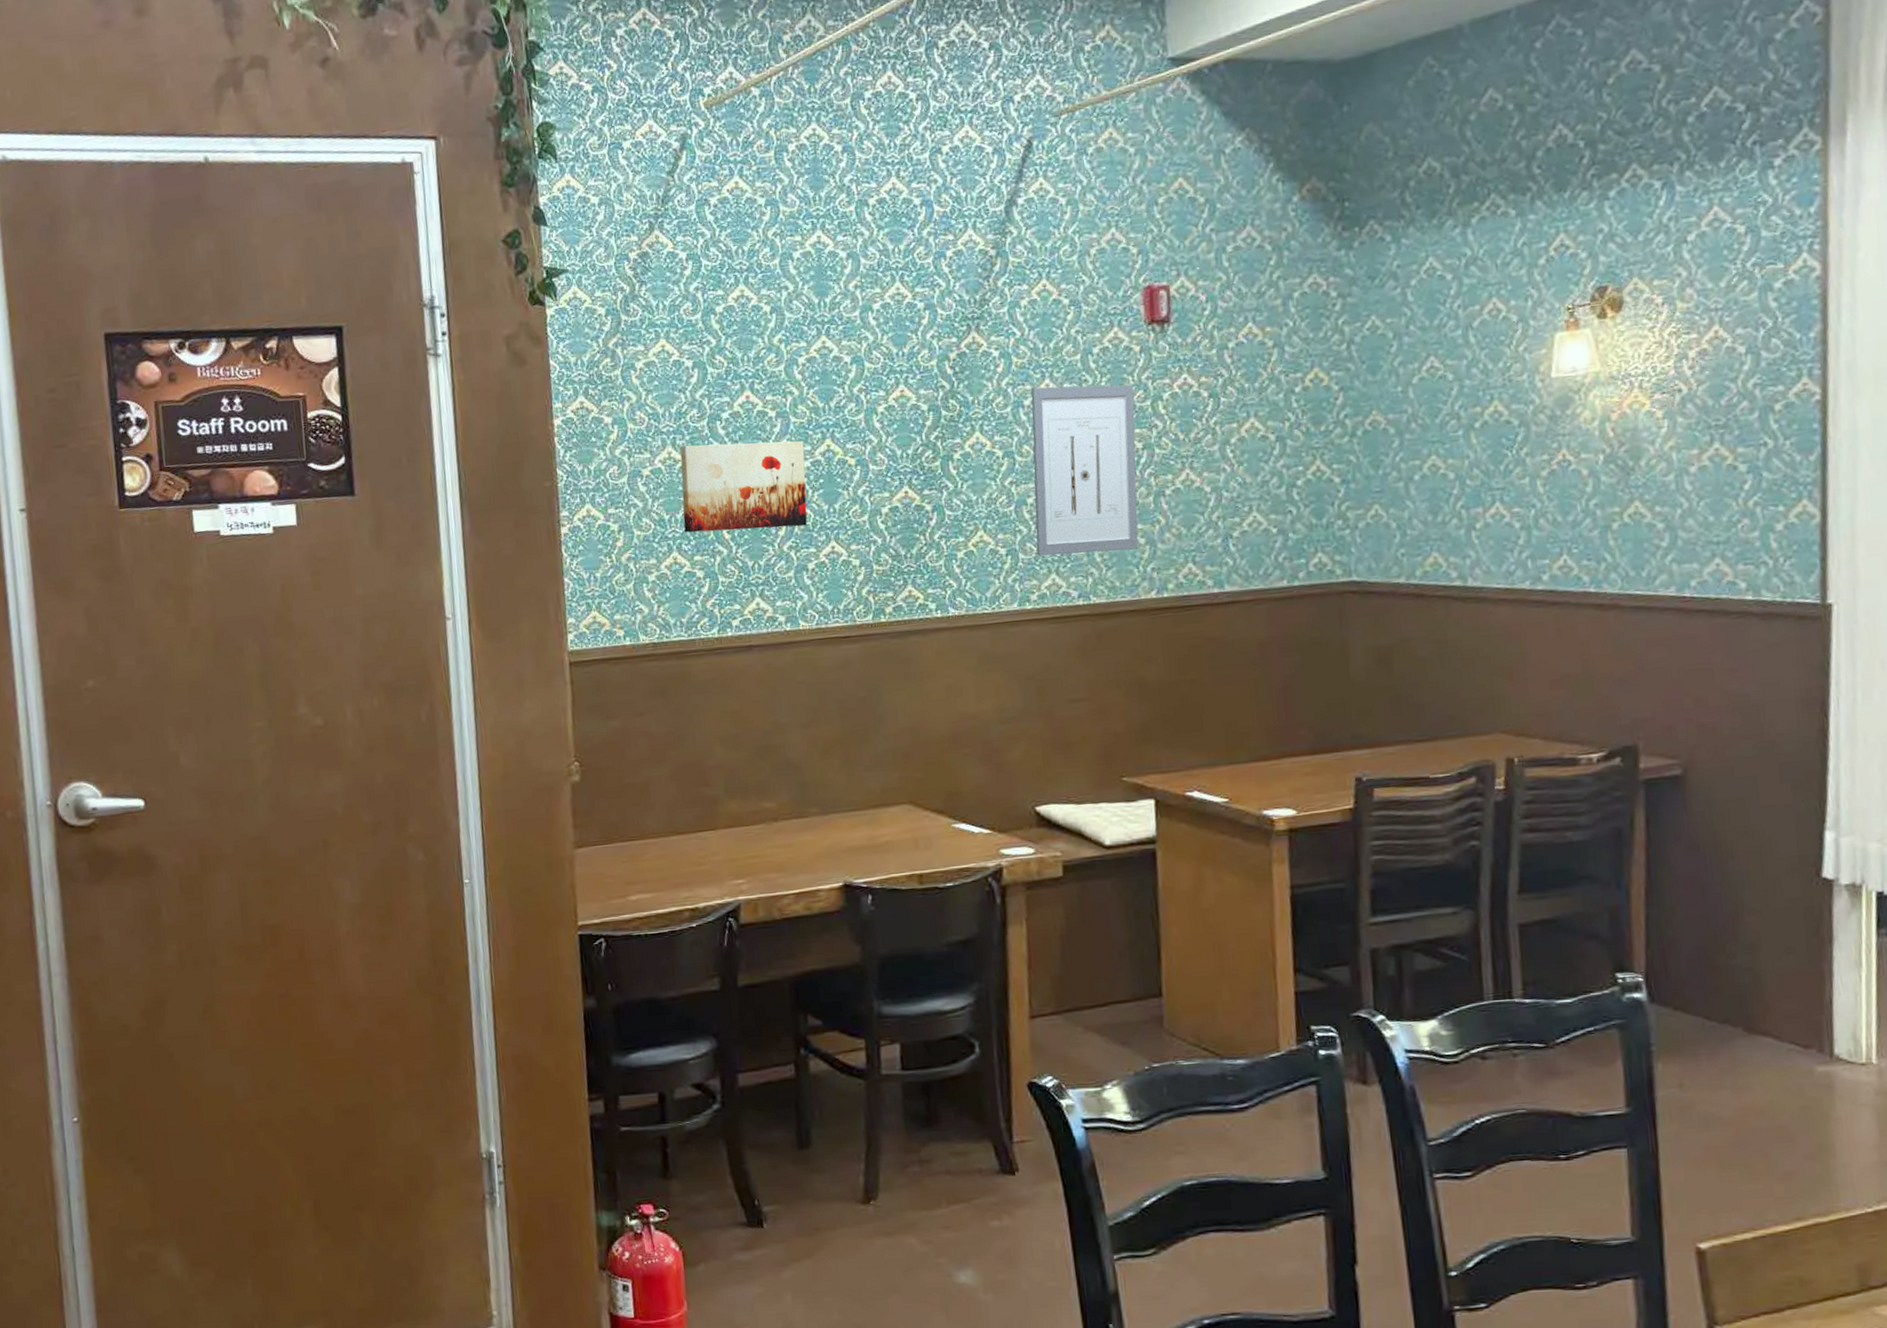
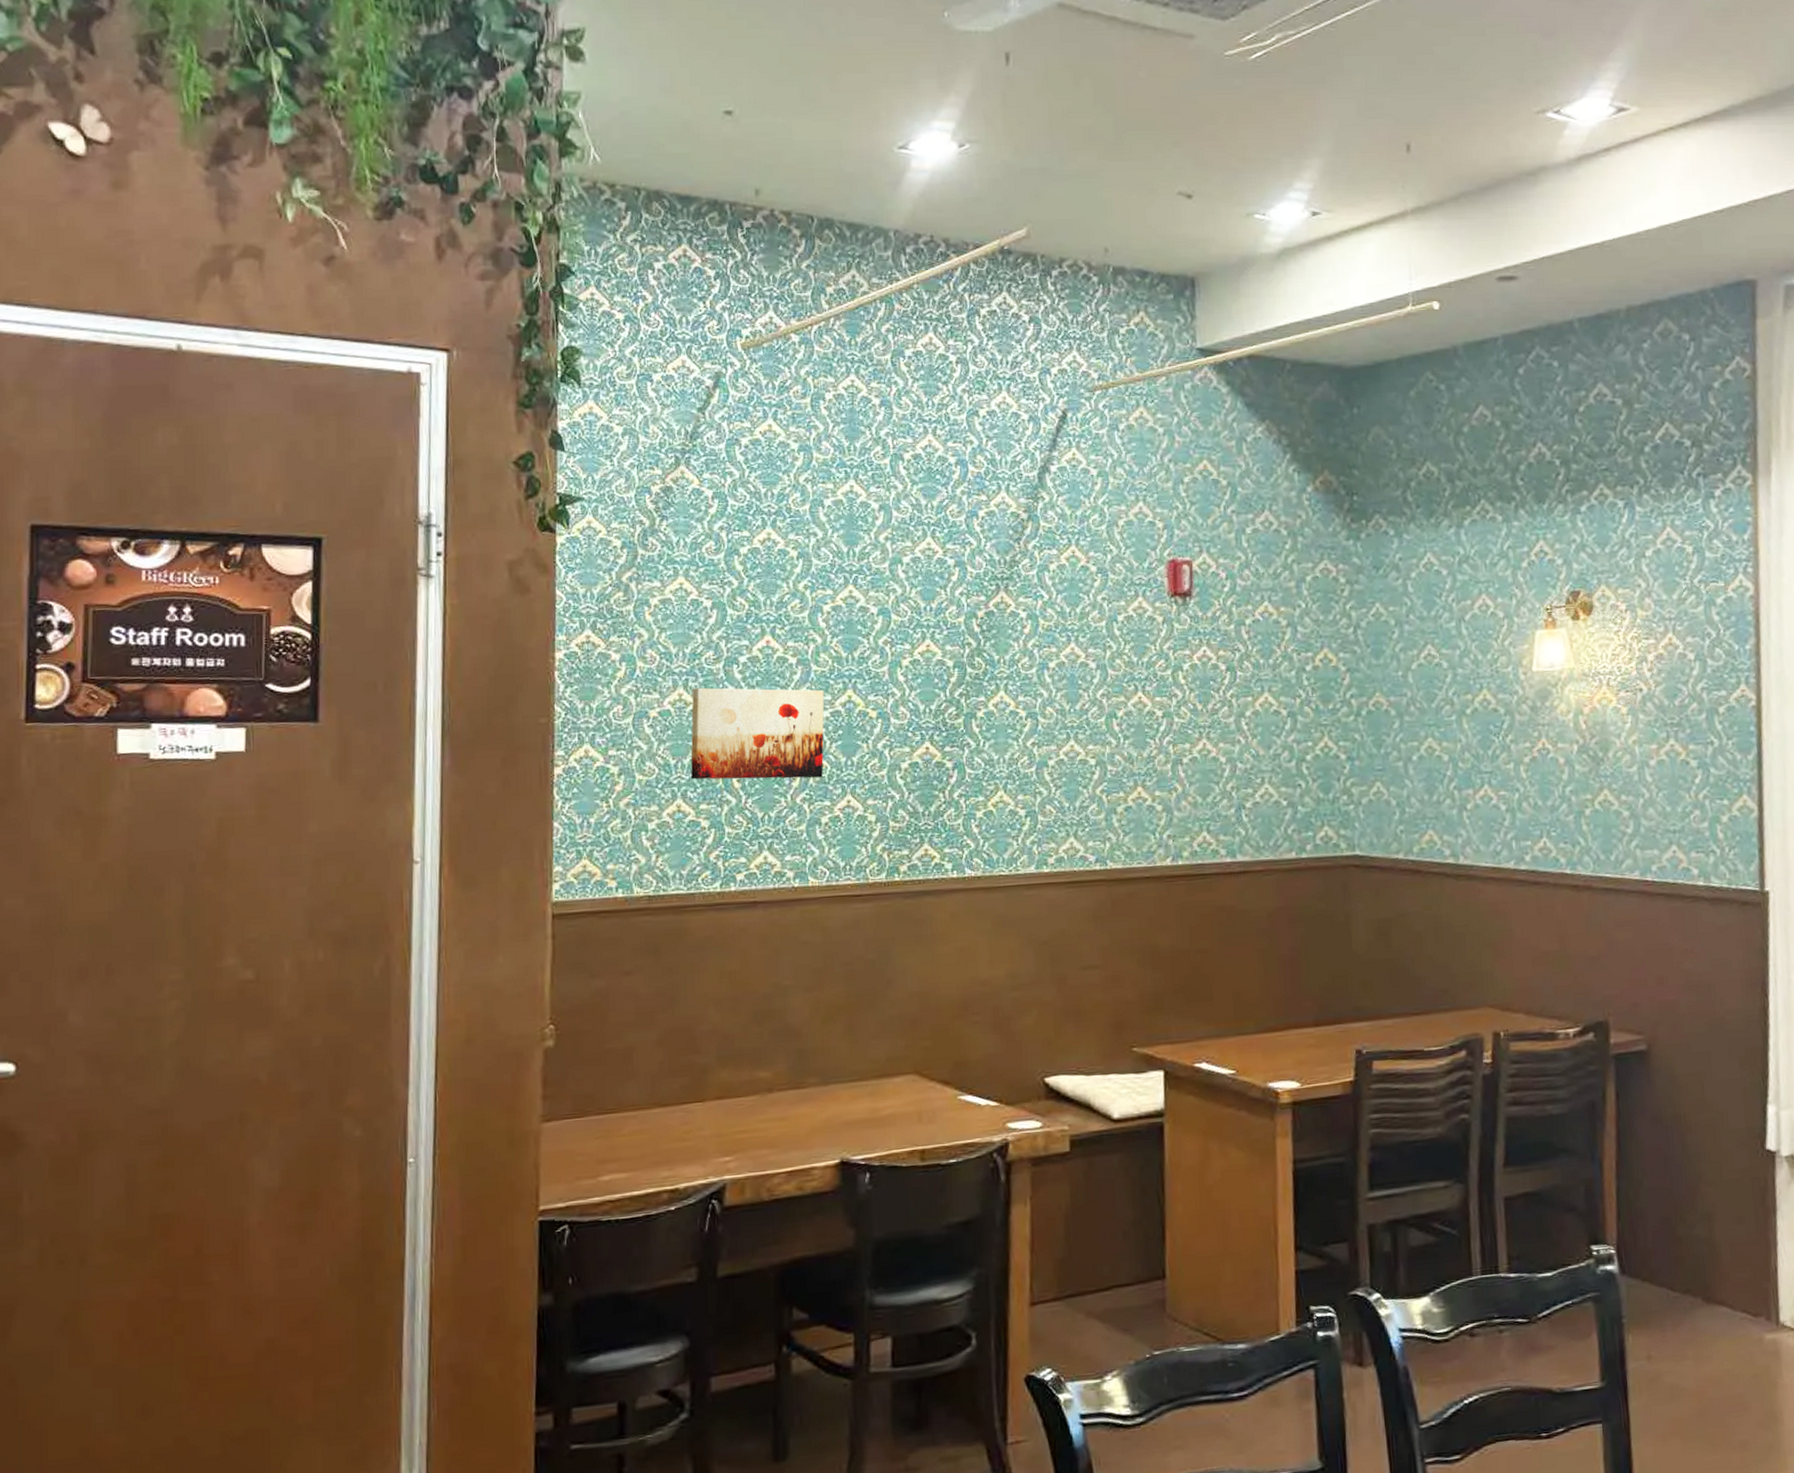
wall art: present [1031,384,1139,556] -> none [1055,650,1156,819]

